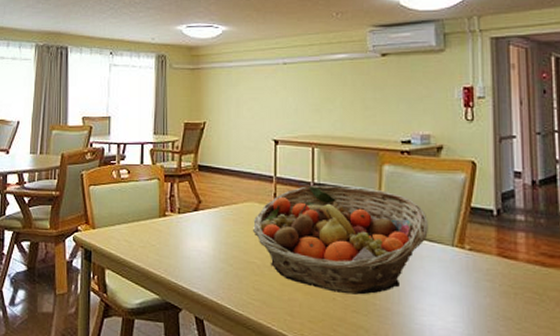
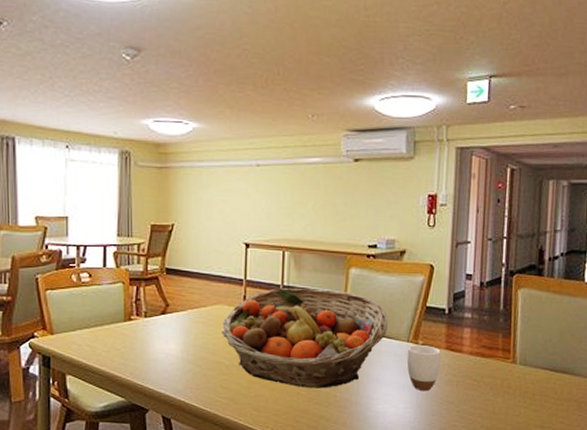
mug: none [452,250,493,304] -> present [407,345,441,392]

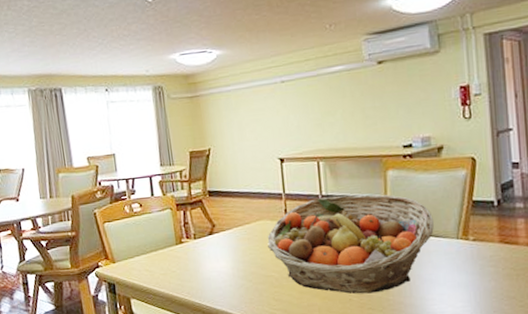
mug: present [407,345,441,392] -> none [458,240,496,288]

